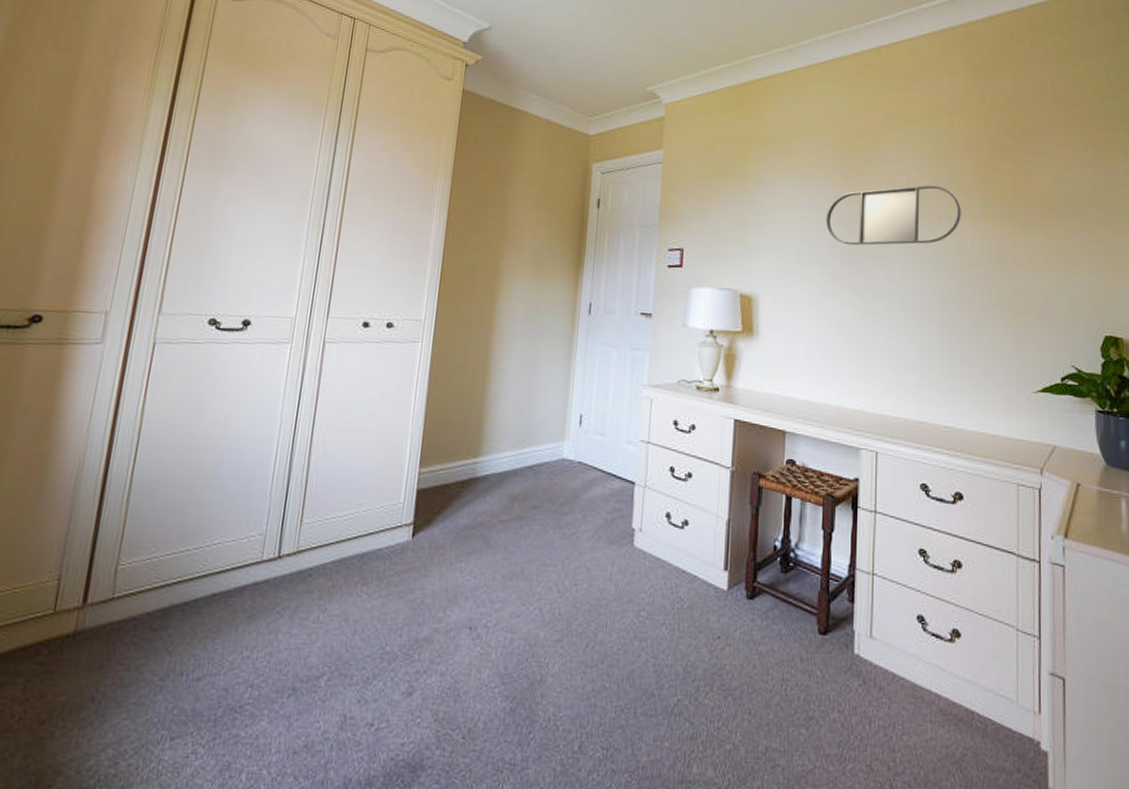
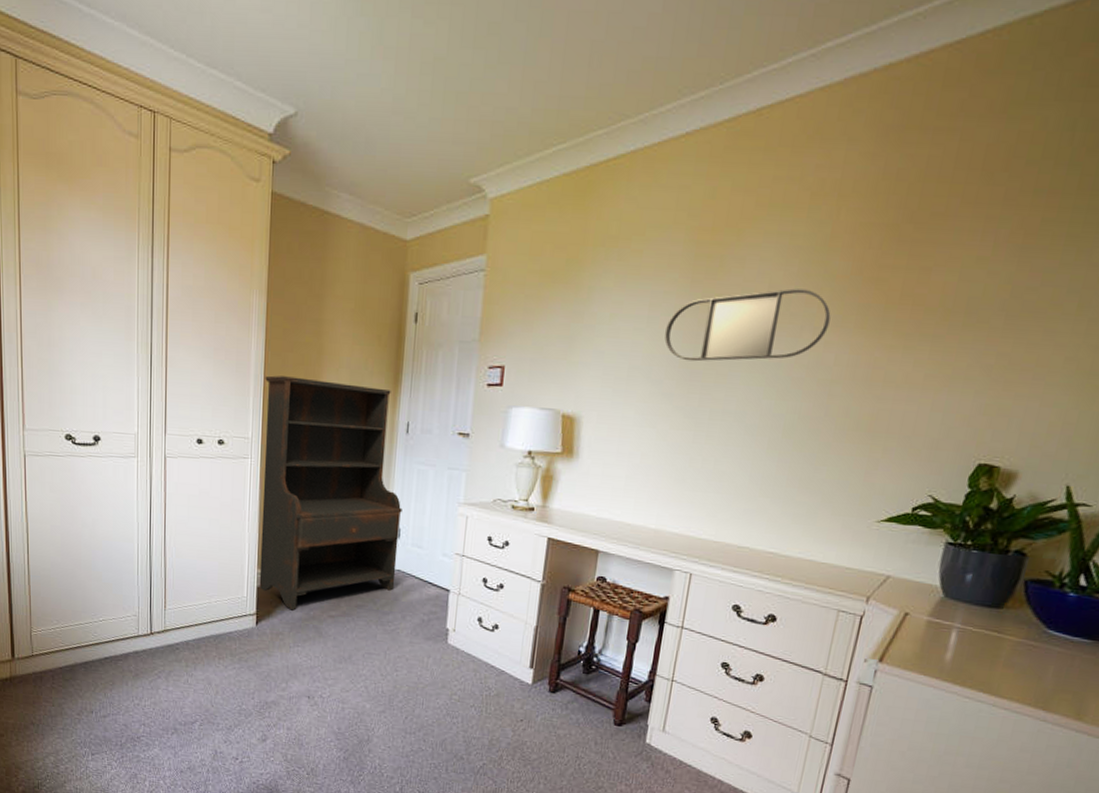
bookshelf: none [419,256,584,517] -> present [259,375,402,610]

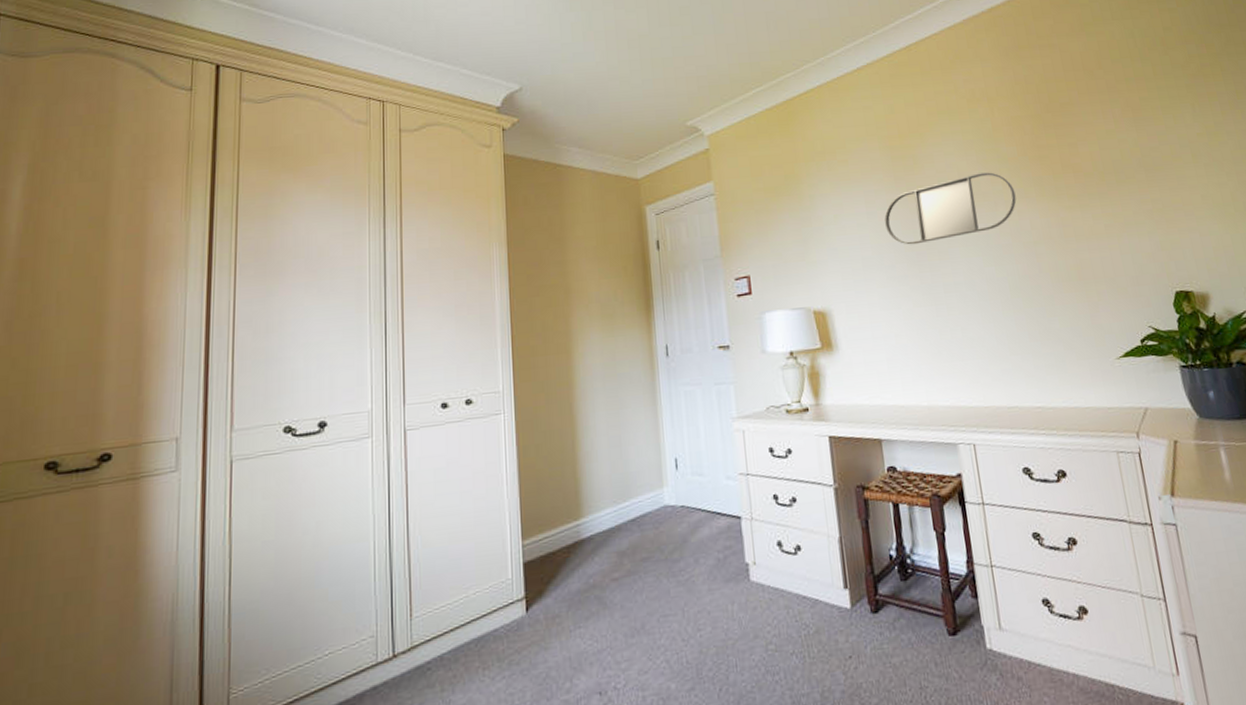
bookshelf: present [259,375,402,610] -> none [512,316,681,583]

